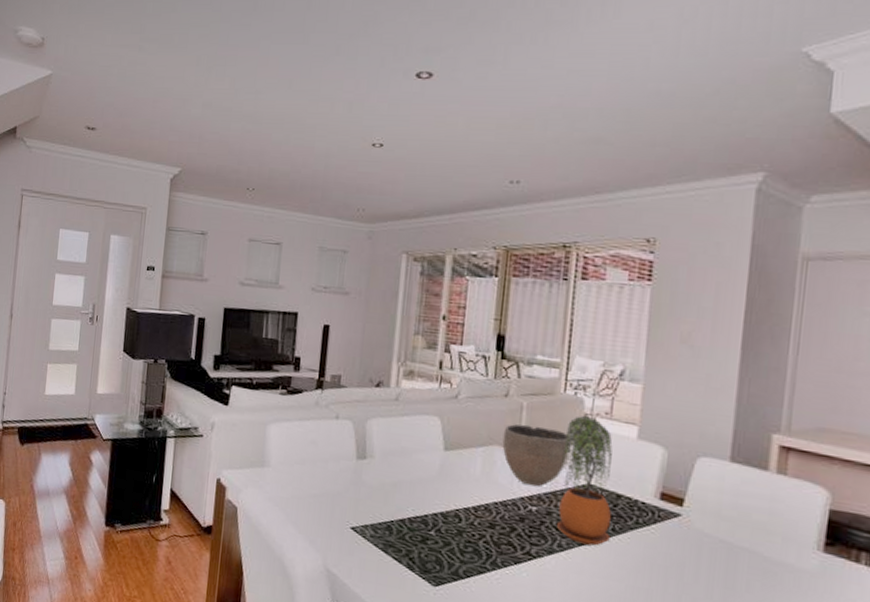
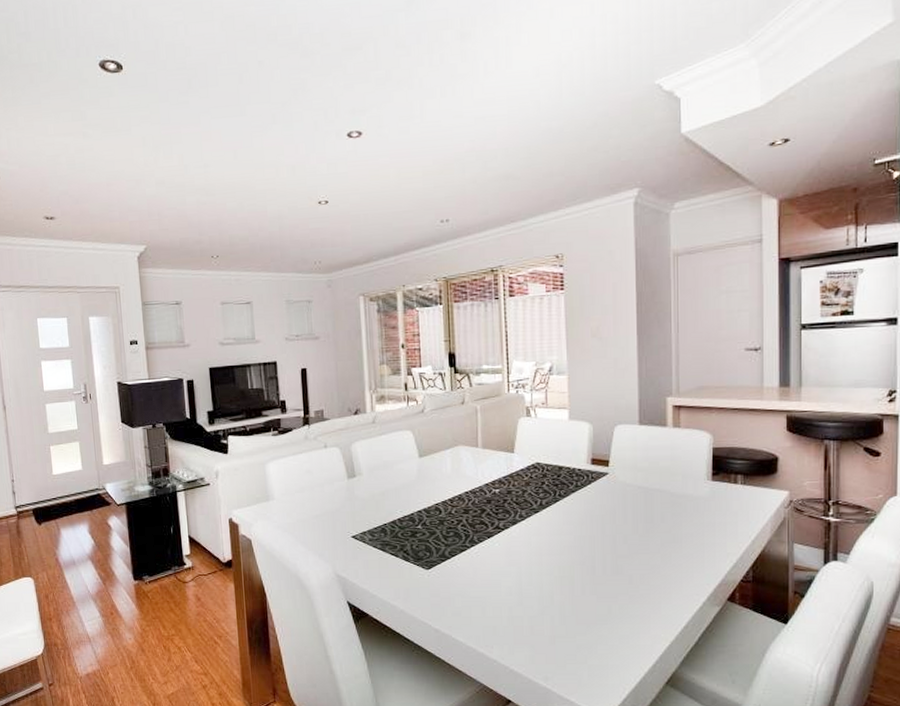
bowl: present [502,424,571,487] -> none [465,423,519,473]
potted plant: present [557,416,613,546] -> none [512,409,558,511]

